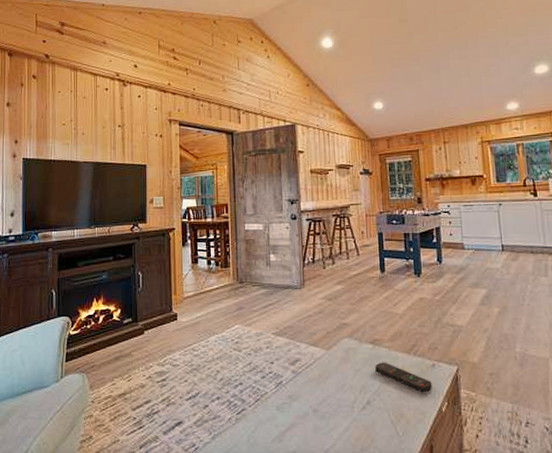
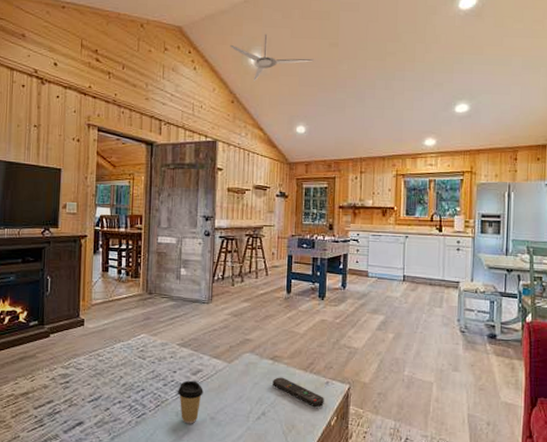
coffee cup: none [277,371,303,418] -> present [178,380,203,424]
ceiling fan: none [301,17,385,63] -> present [230,34,314,81]

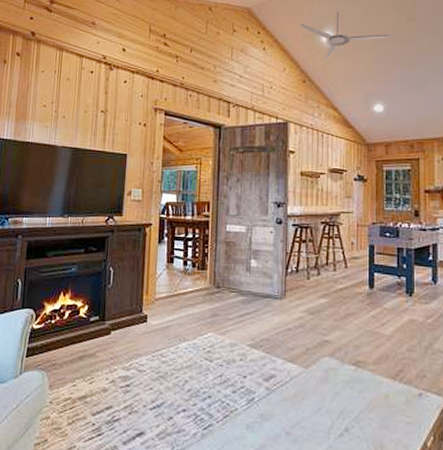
coffee cup: present [178,380,203,424] -> none [248,387,277,439]
remote control: present [273,377,324,407] -> none [356,386,418,424]

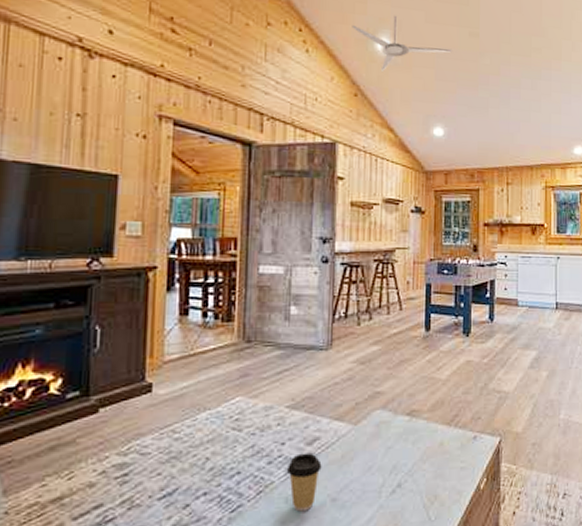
coffee cup: none [248,387,277,439] -> present [287,452,322,512]

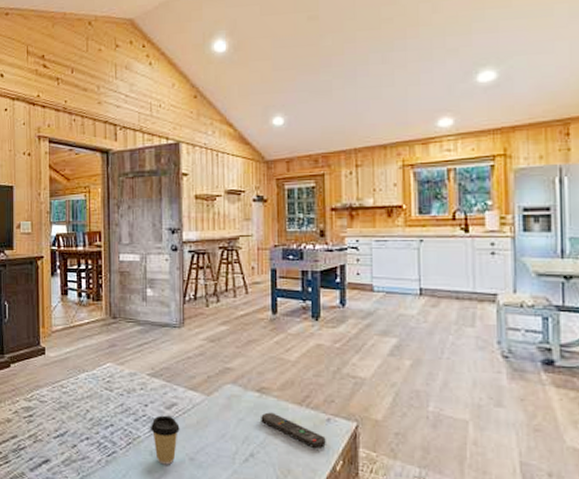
ceiling fan: present [352,15,452,72] -> none [189,15,289,71]
remote control: none [410,436,472,469] -> present [261,412,326,448]

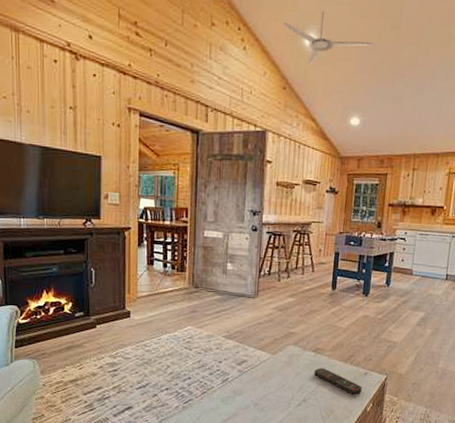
coffee cup: present [151,415,180,465] -> none [223,370,248,409]
ceiling fan: none [189,15,289,71] -> present [283,10,373,66]

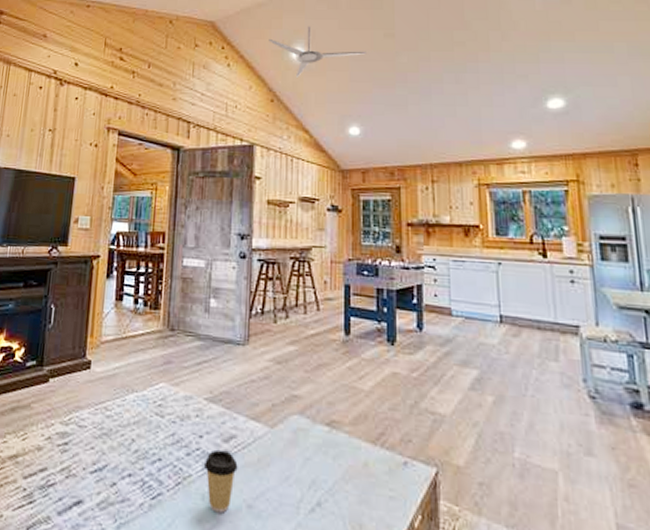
coffee cup: none [223,370,248,409] -> present [204,449,238,513]
remote control: present [314,368,362,395] -> none [330,451,403,498]

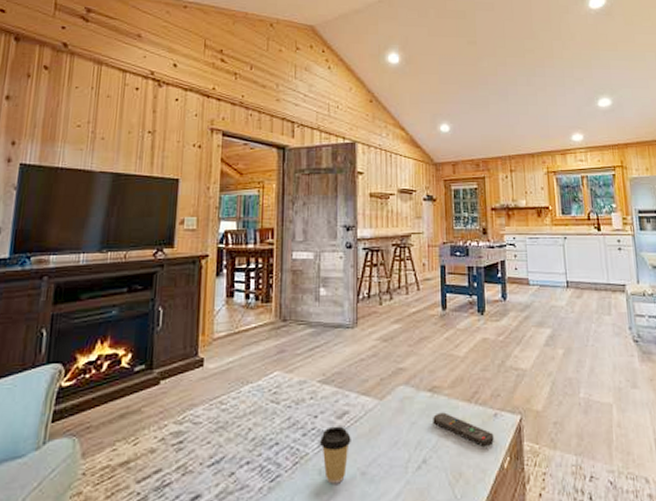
ceiling fan: present [268,26,366,77] -> none [366,32,453,80]
remote control: none [330,451,403,498] -> present [433,412,494,446]

